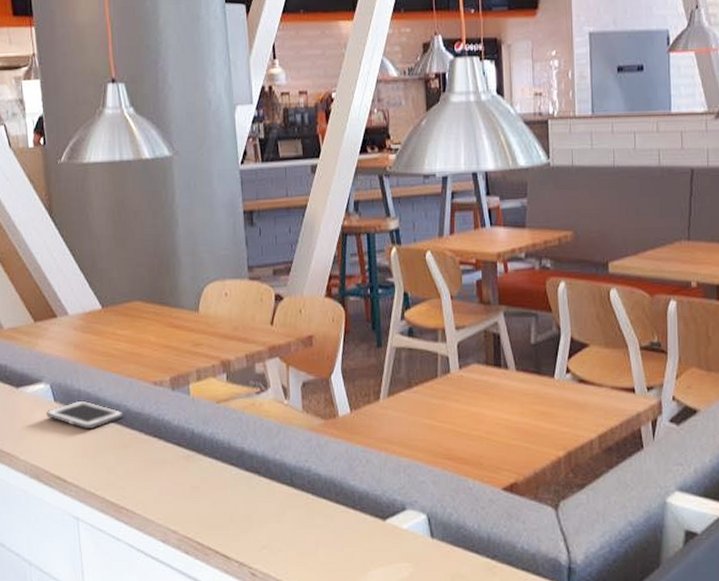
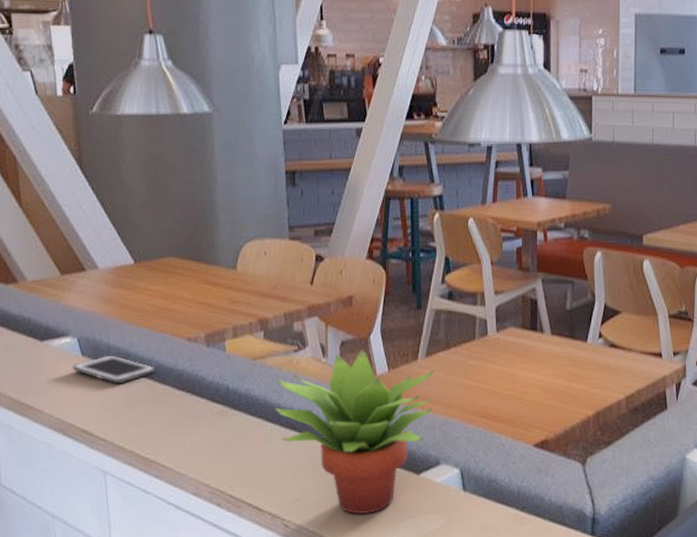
succulent plant: none [239,389,398,563] -> present [275,349,435,515]

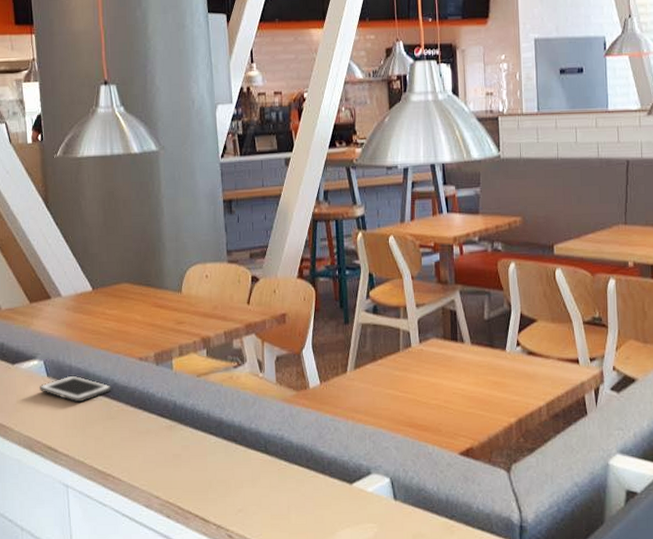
succulent plant: present [275,349,435,515] -> none [217,363,363,525]

